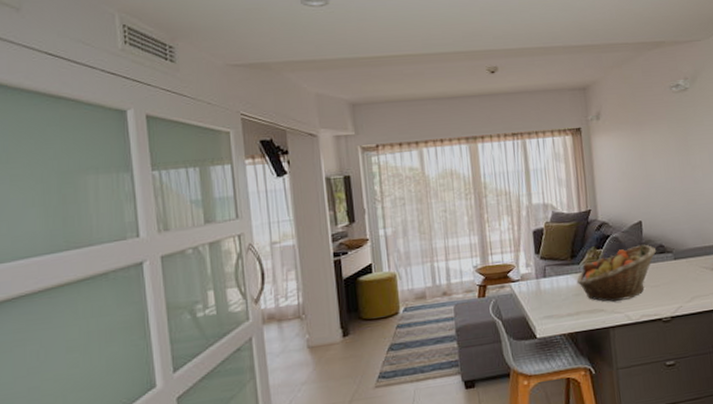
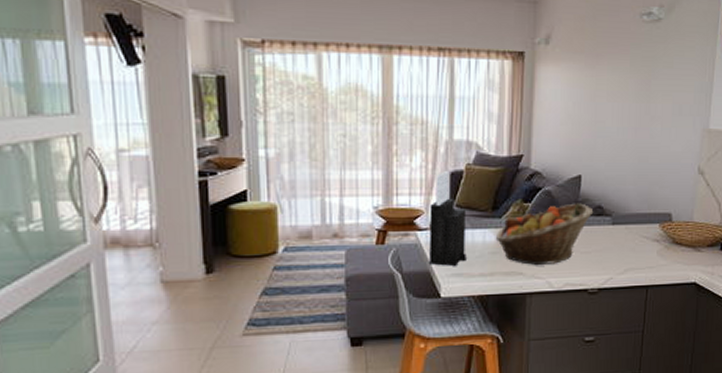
knife block: none [519,229,555,311] -> present [429,170,467,266]

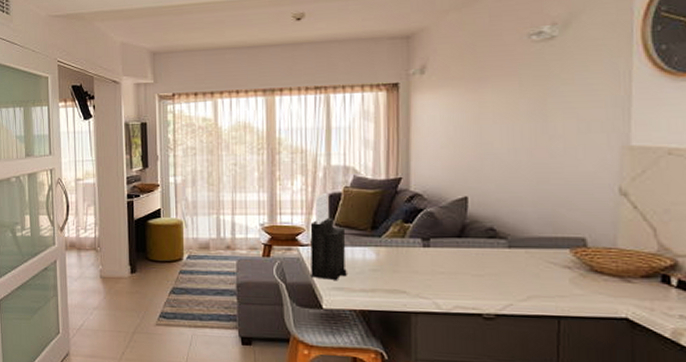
fruit basket: present [495,203,594,266] -> none [375,224,485,286]

